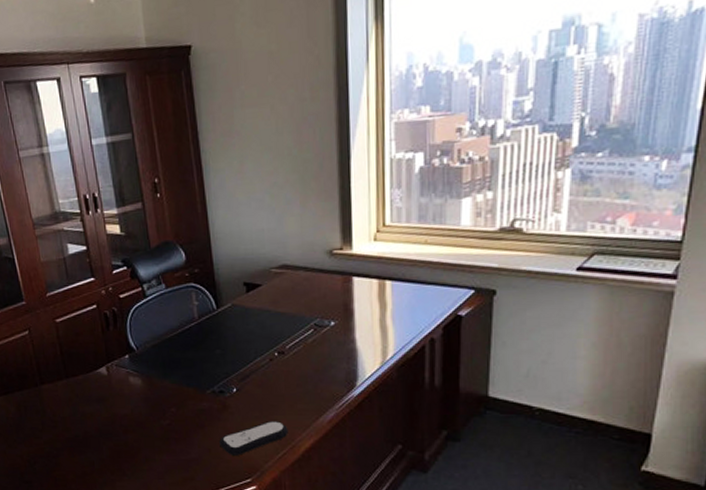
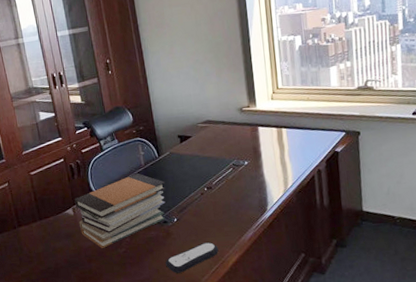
book stack: none [108,328,225,418] -> present [74,173,166,248]

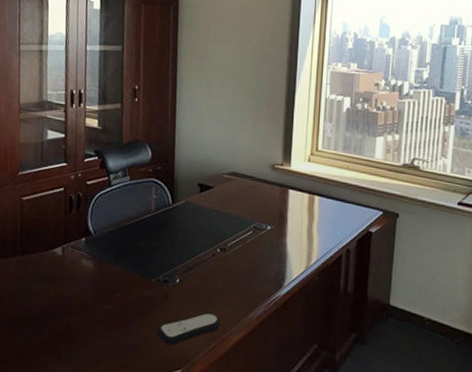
book stack: present [74,173,166,248] -> none [65,218,175,301]

